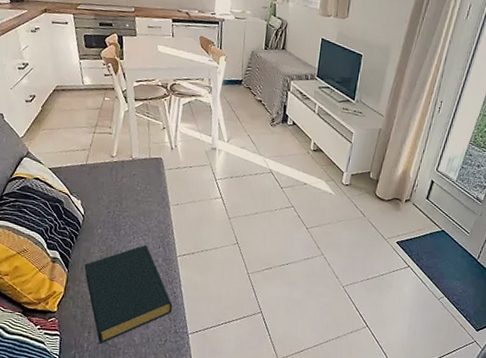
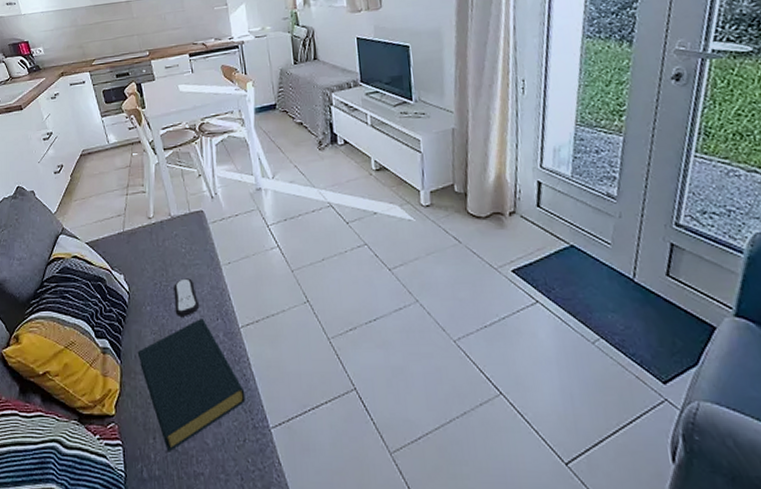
remote control: none [123,211,146,242] -> present [174,278,200,316]

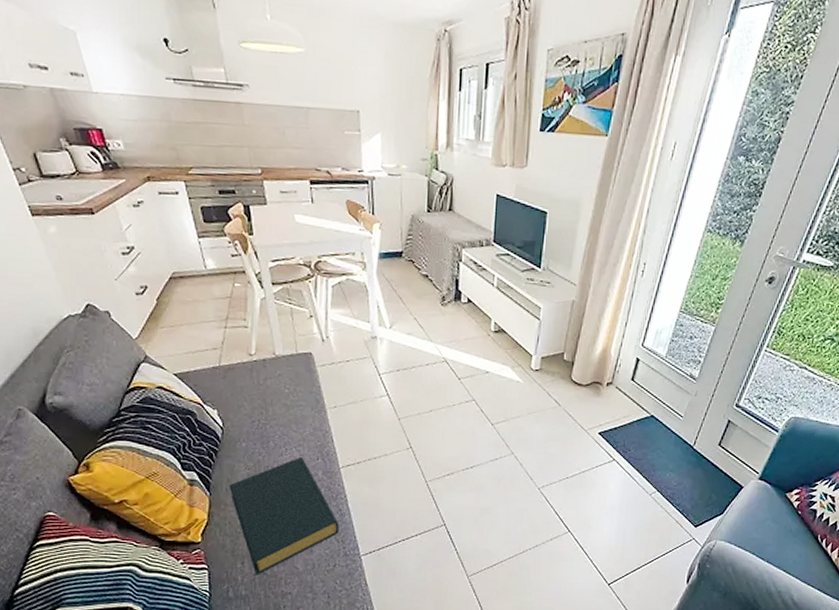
remote control: present [174,278,200,316] -> none [273,418,300,454]

